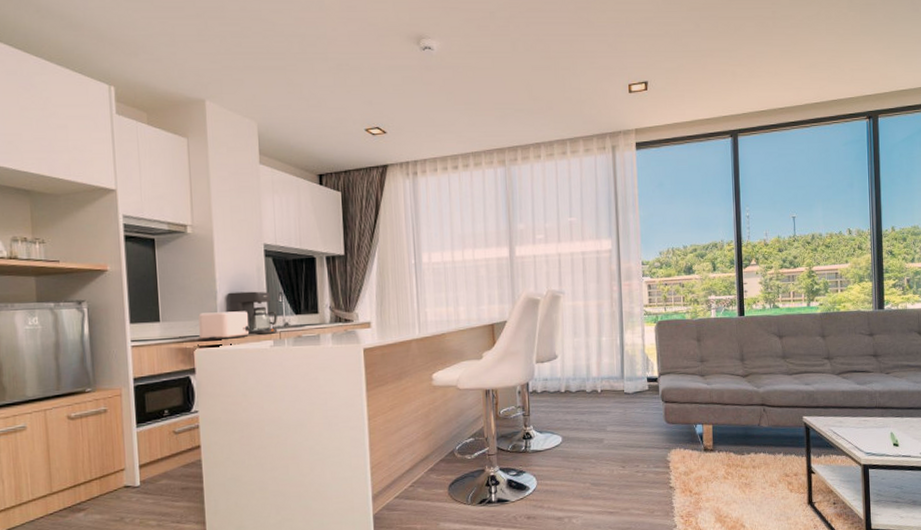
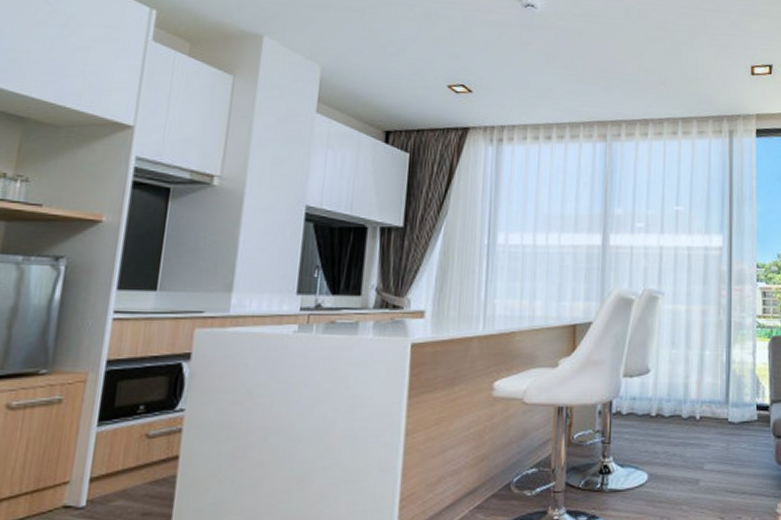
toaster: present [198,311,250,342] -> none [204,284,271,320]
coffee maker: present [227,291,278,335] -> none [247,261,309,316]

